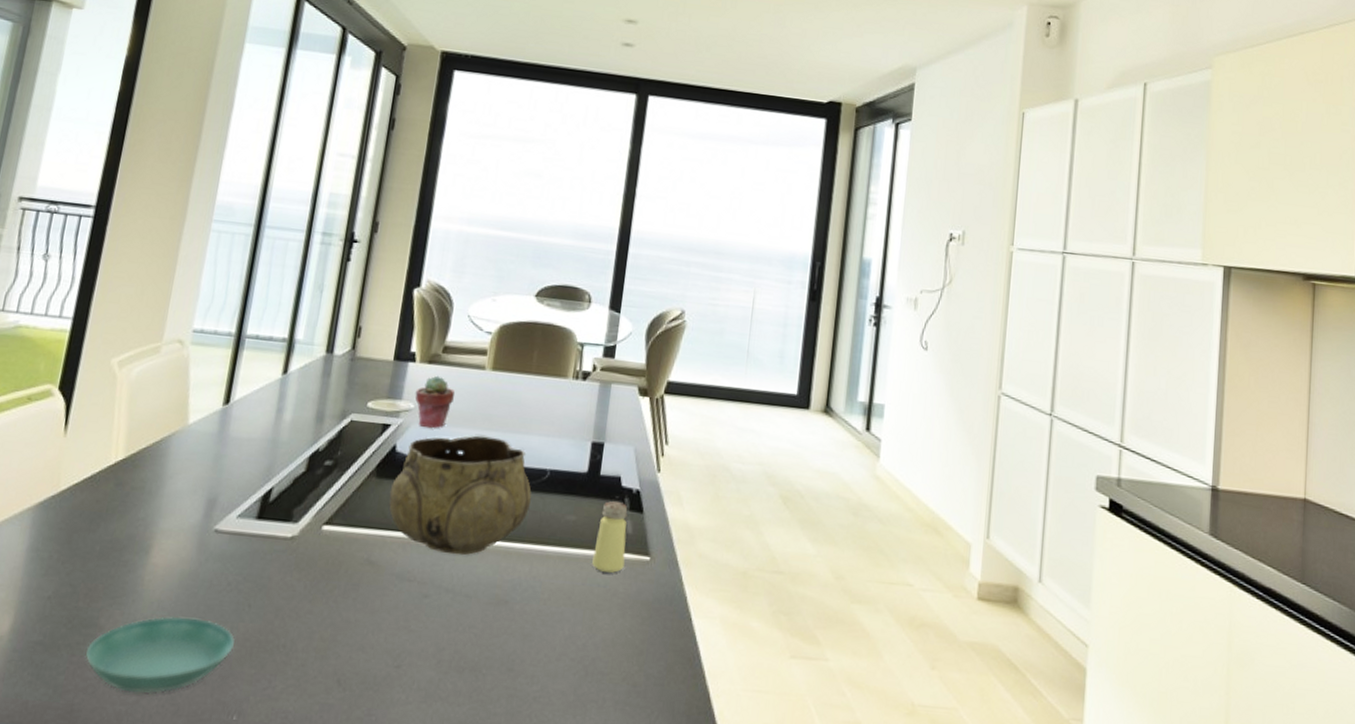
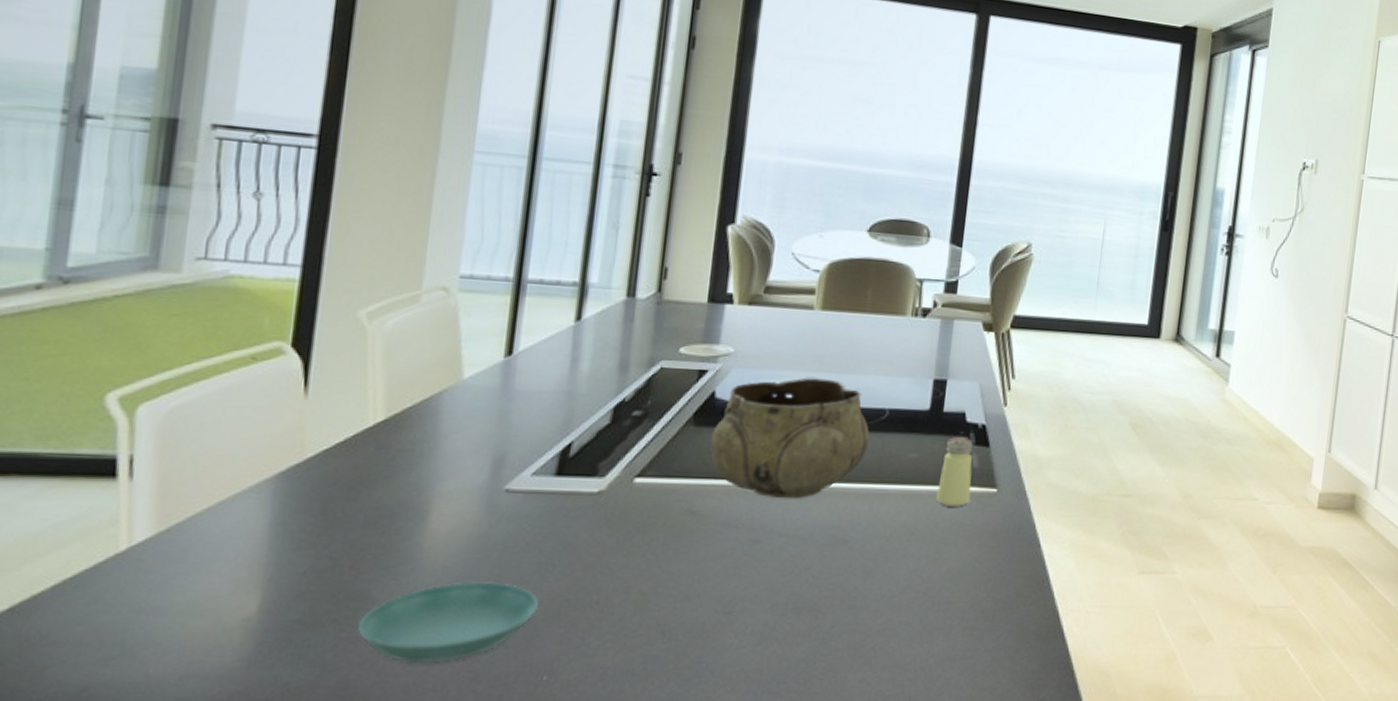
potted succulent: present [415,375,455,428] -> none [734,317,780,372]

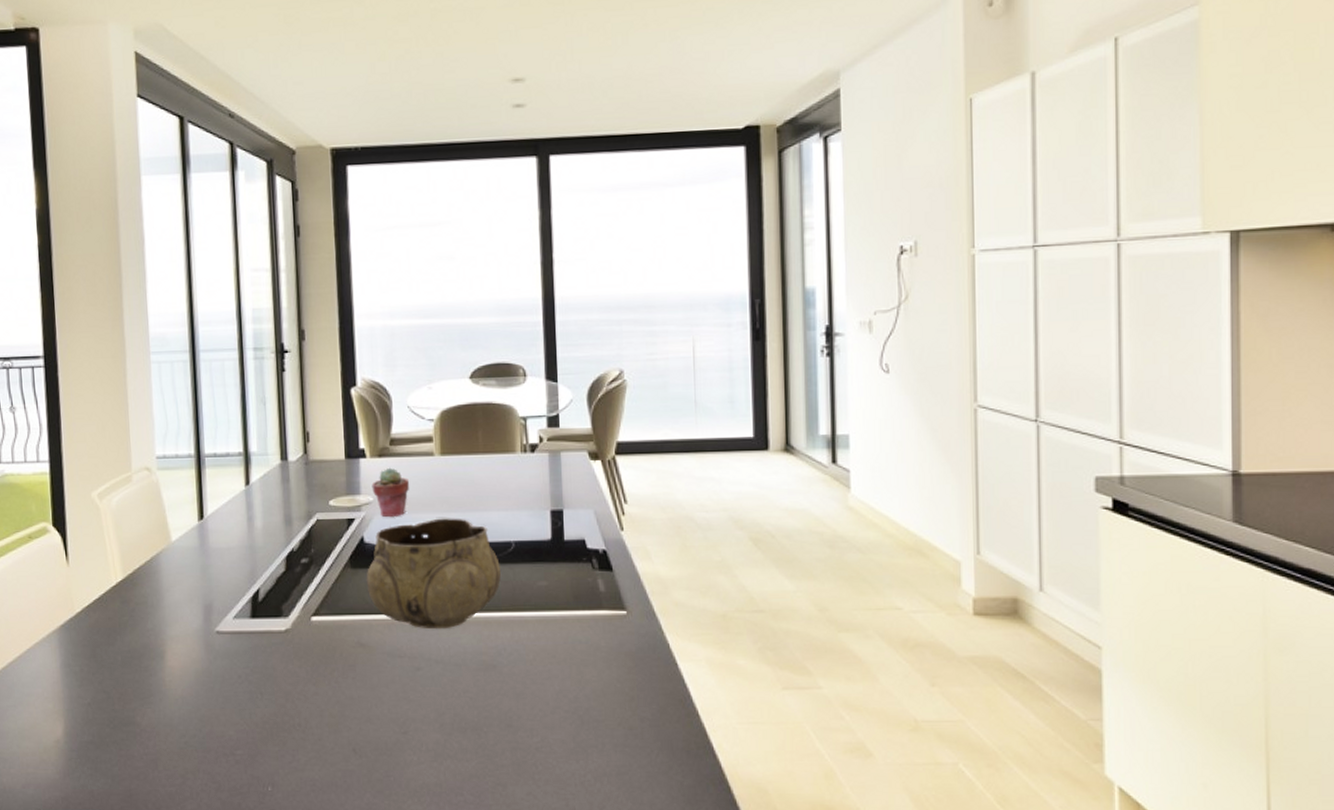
saucer: present [356,581,539,663] -> none [130,709,256,776]
potted succulent: none [734,317,780,372] -> present [371,467,409,517]
saltshaker: present [936,437,973,508] -> none [570,563,602,631]

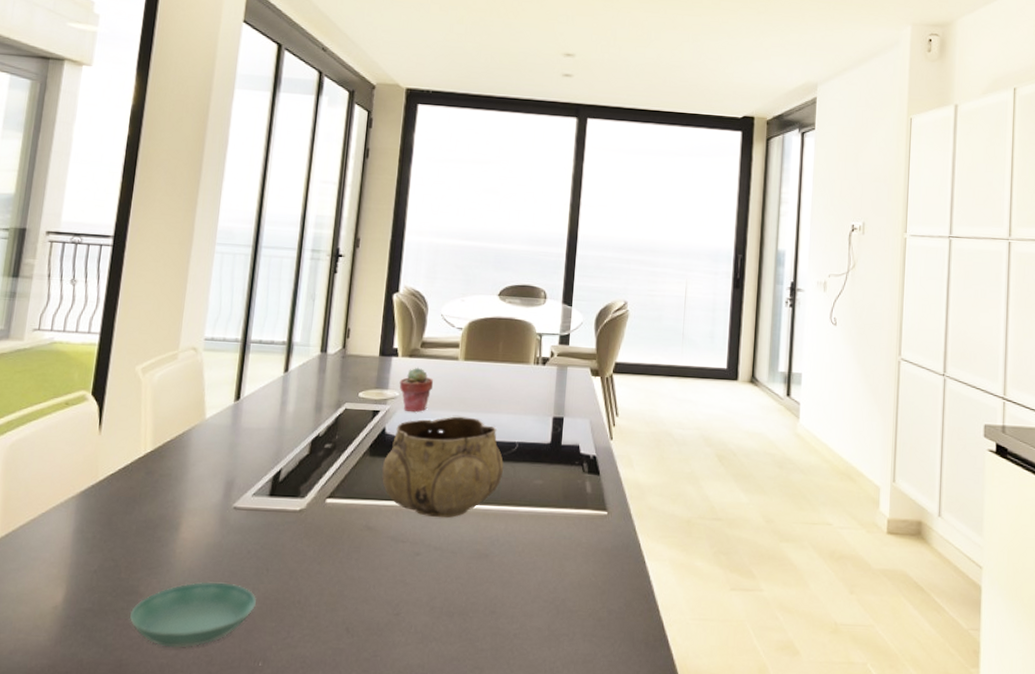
saucer: none [130,709,256,776] -> present [129,581,257,648]

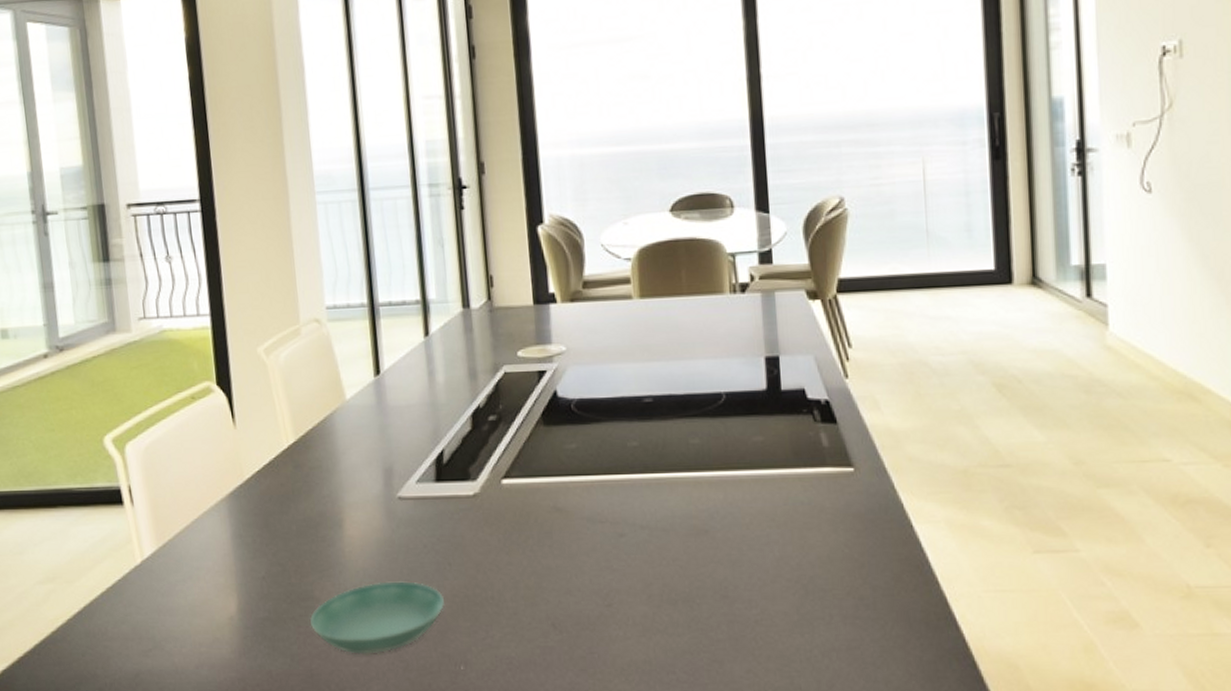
decorative bowl: present [381,416,503,518] -> none [560,367,711,492]
potted succulent: present [399,367,433,412] -> none [563,313,606,368]

